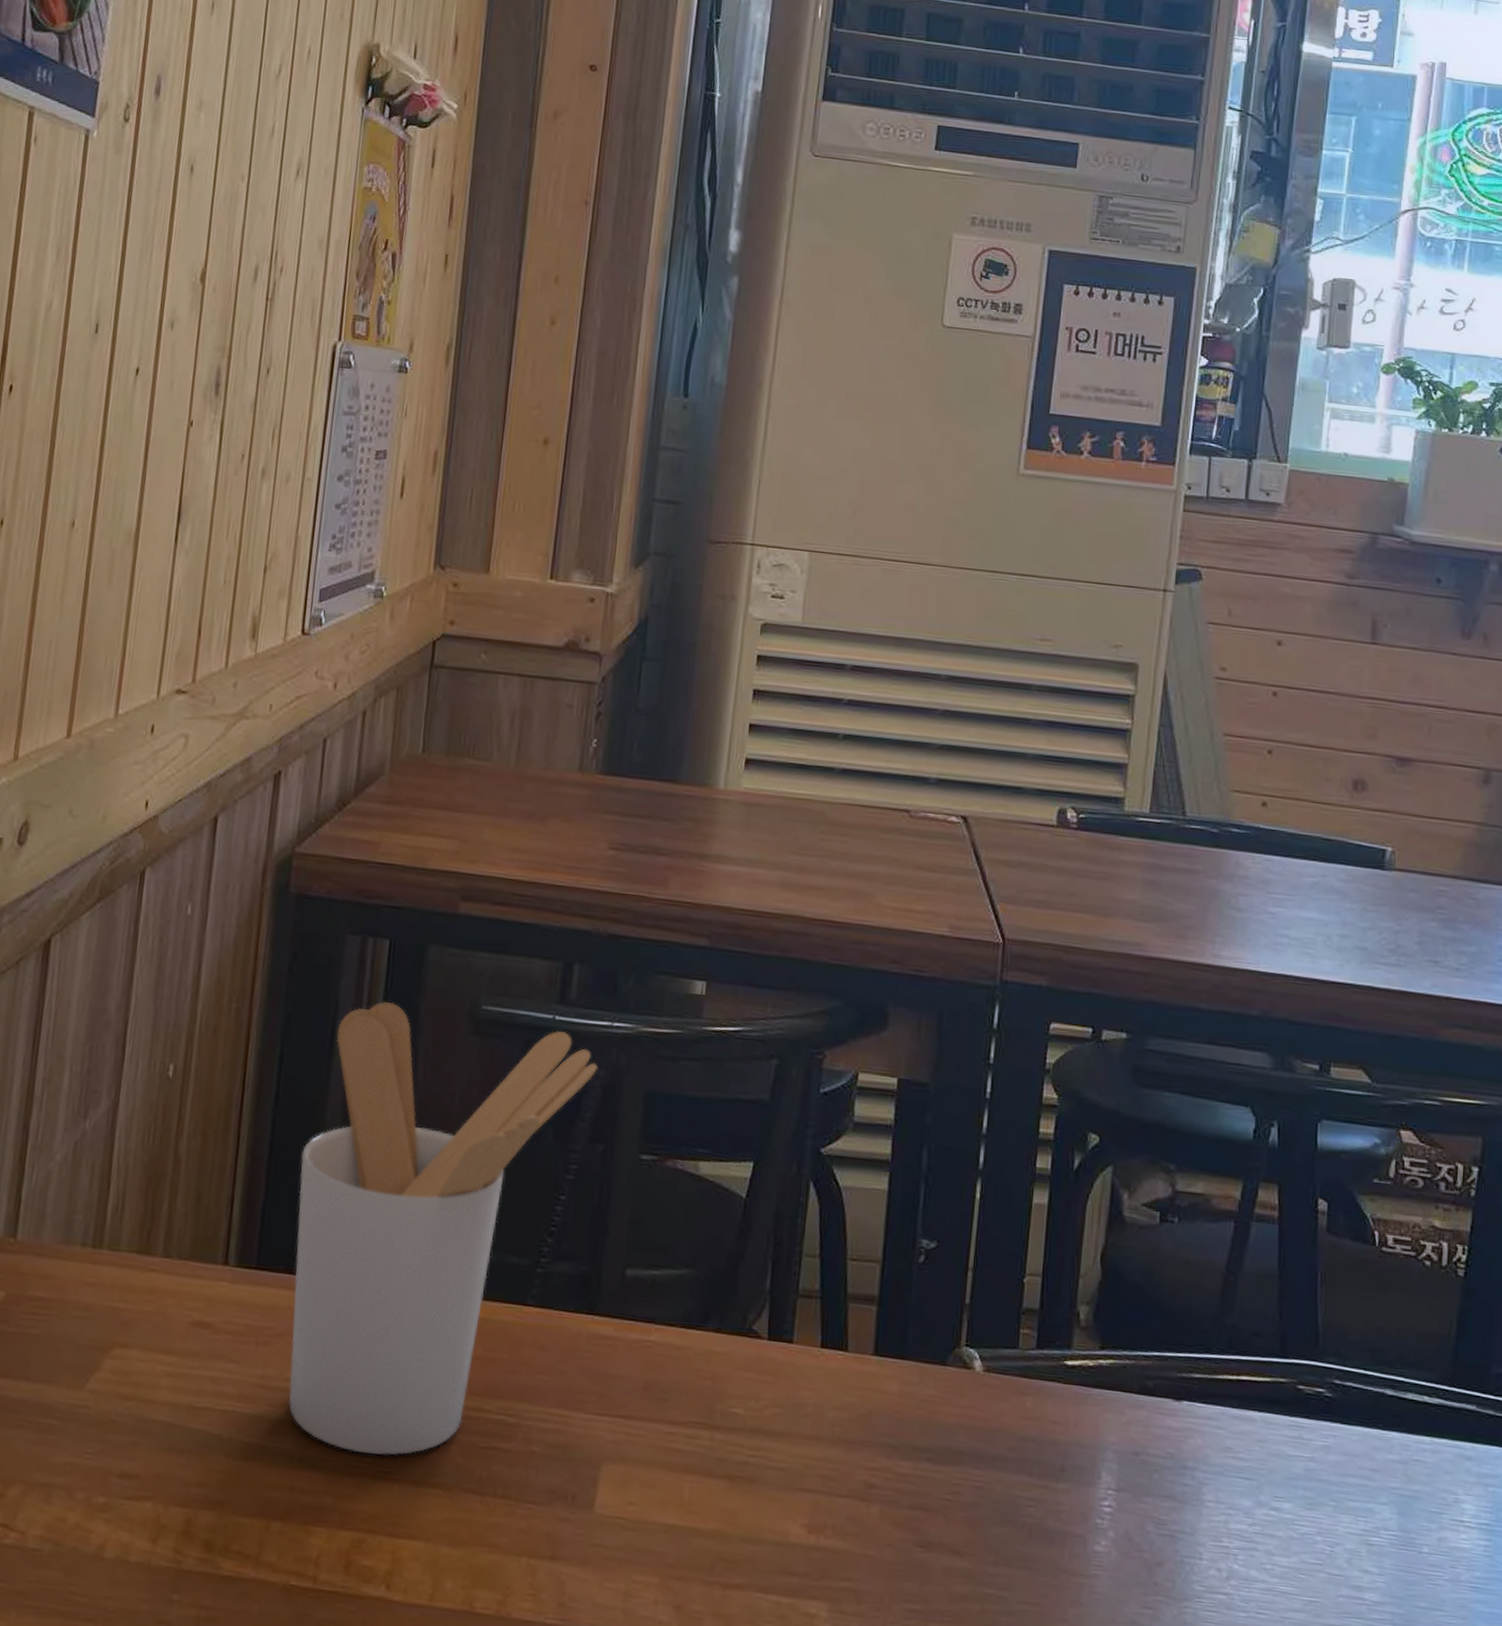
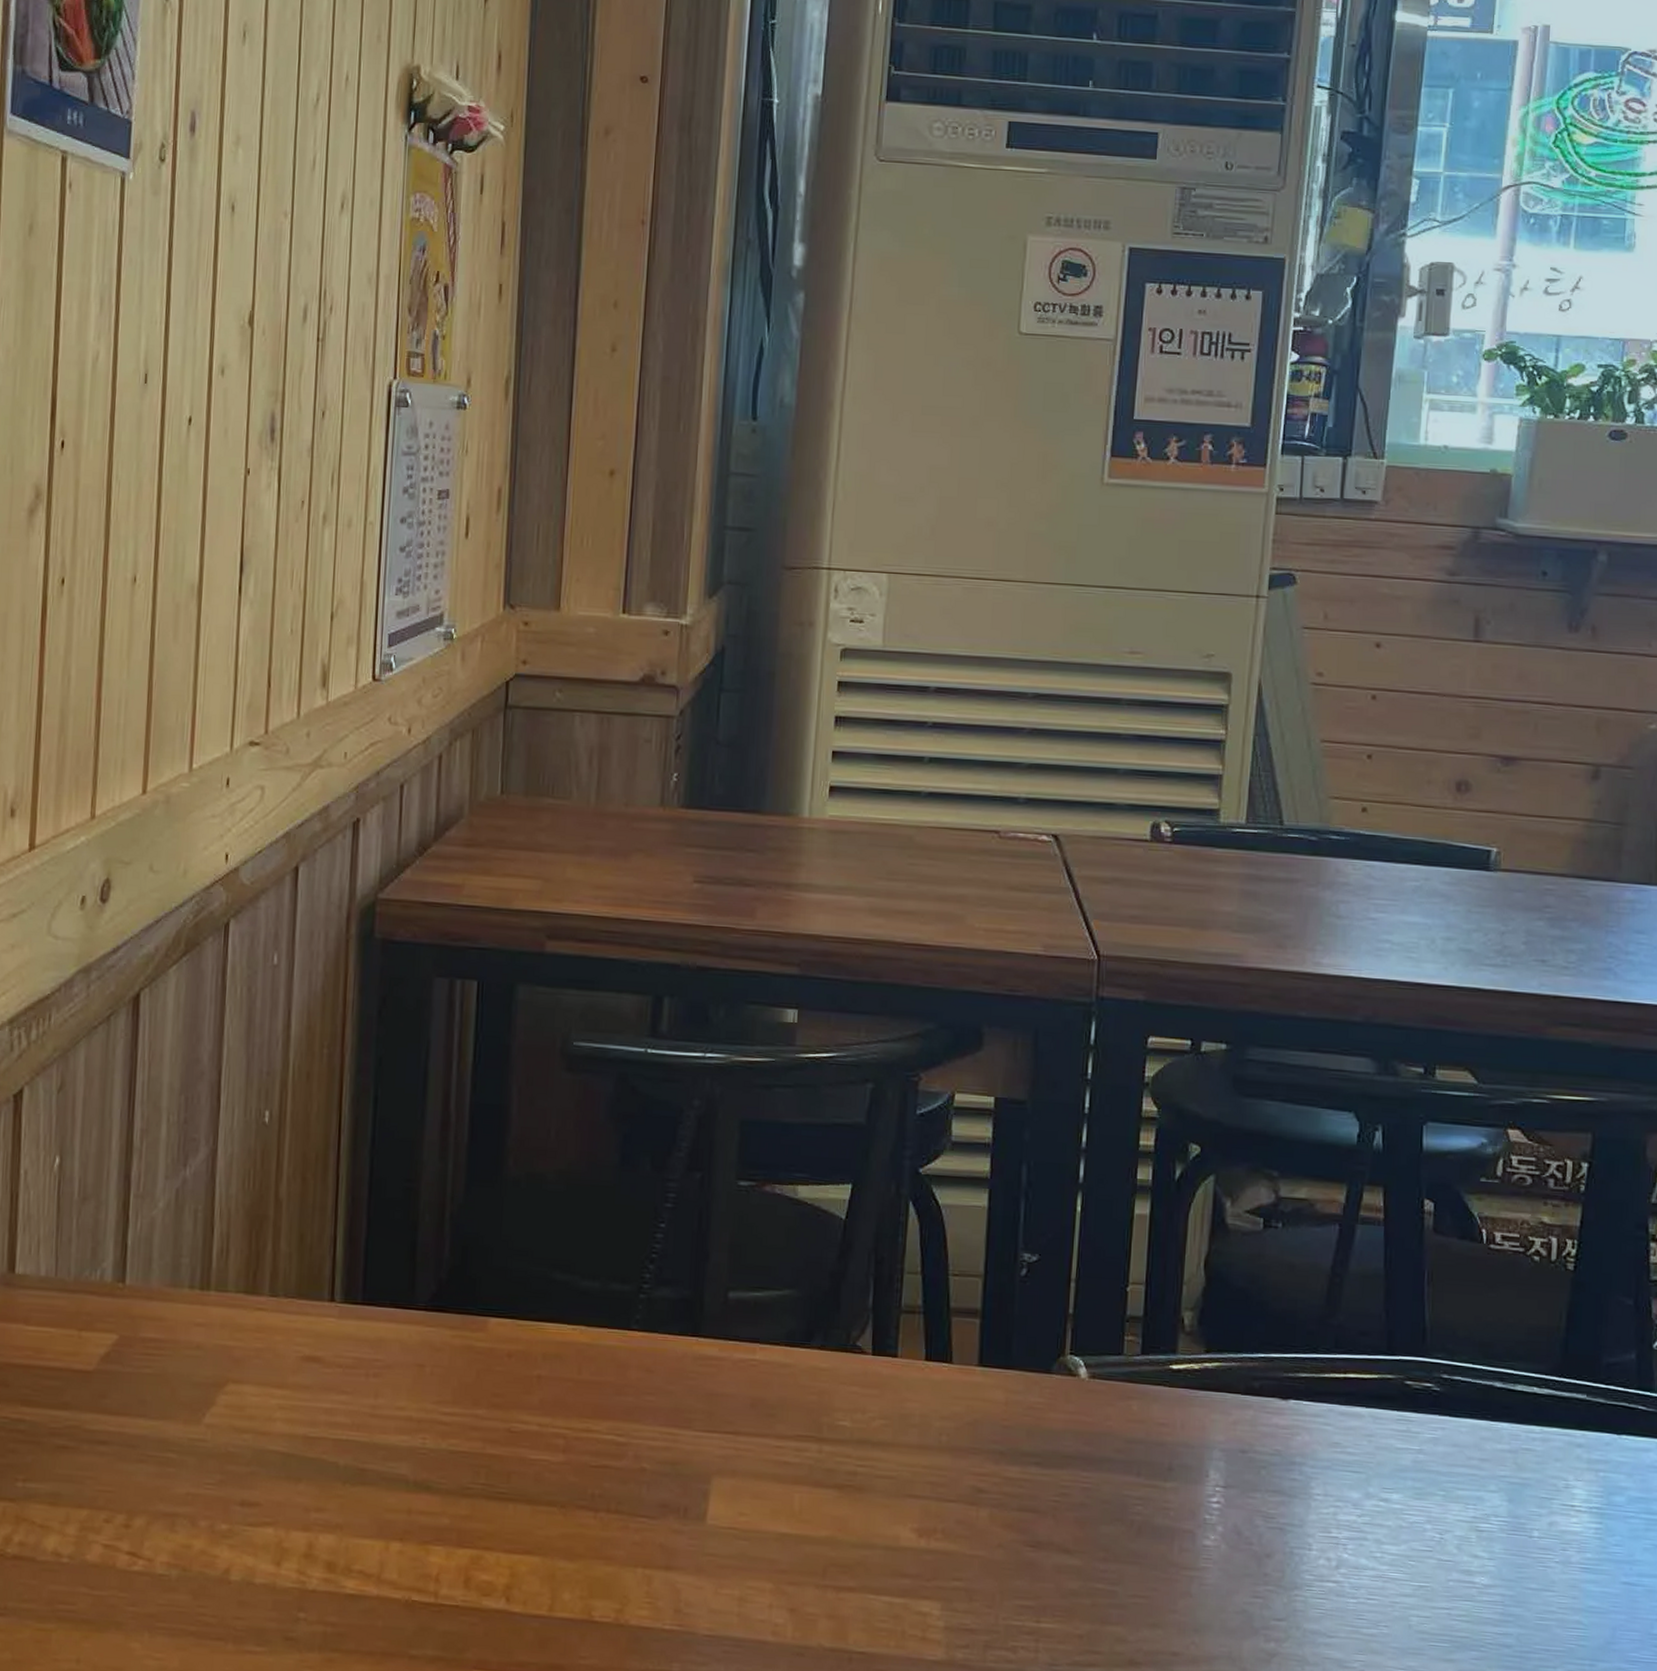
utensil holder: present [288,1002,598,1455] -> none [400,1042,692,1477]

